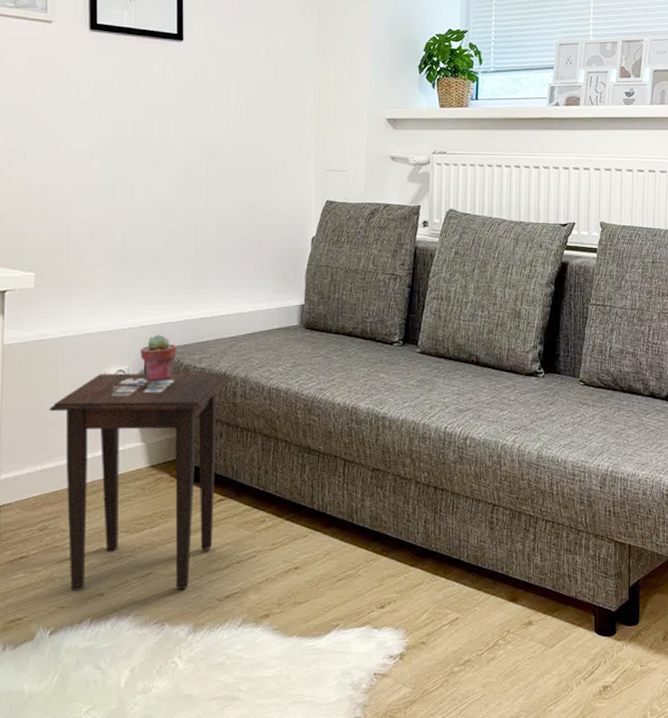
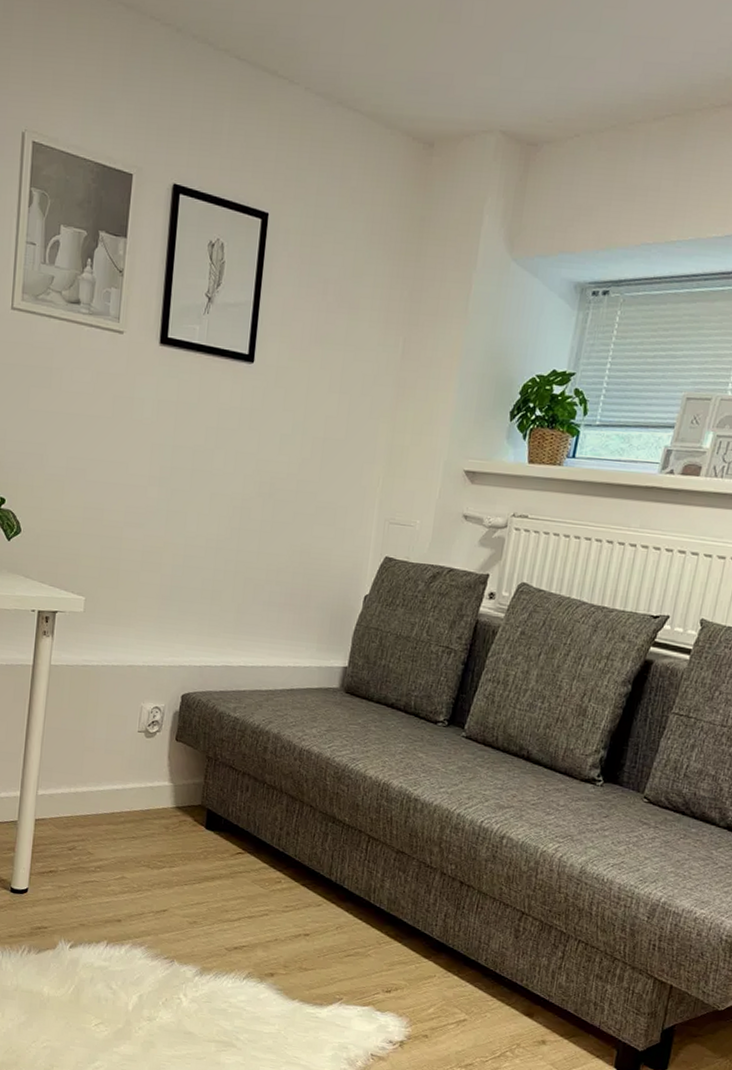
side table: present [49,372,229,591] -> none [87,708,261,932]
potted succulent: present [140,334,177,382] -> none [177,676,213,725]

